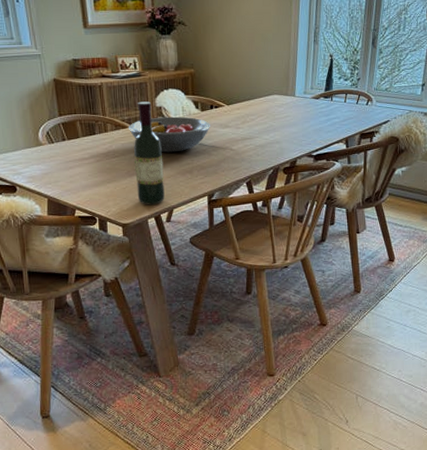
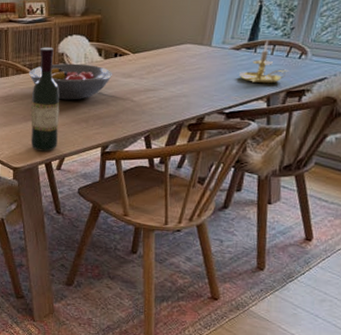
candle holder: none [321,90,361,128] -> present [239,40,290,84]

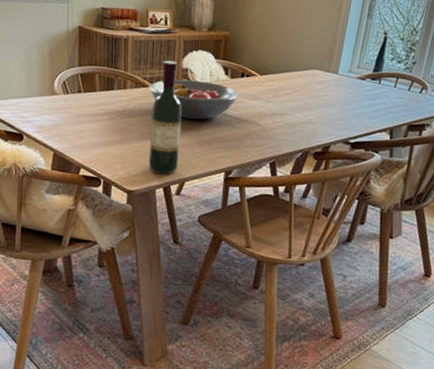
candle holder: present [239,40,290,84] -> none [364,72,412,117]

